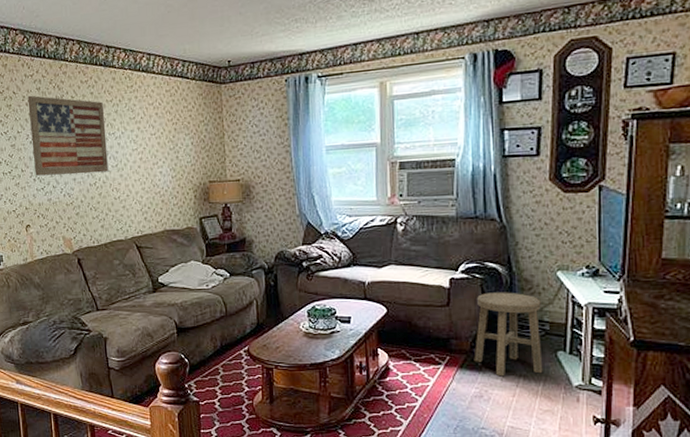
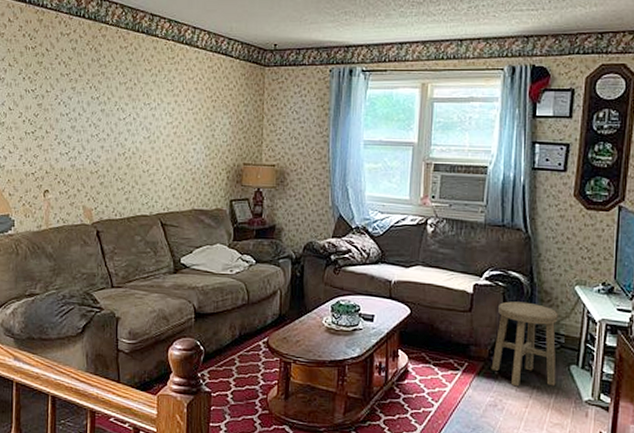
wall art: present [27,95,108,176] -> none [60,54,142,143]

